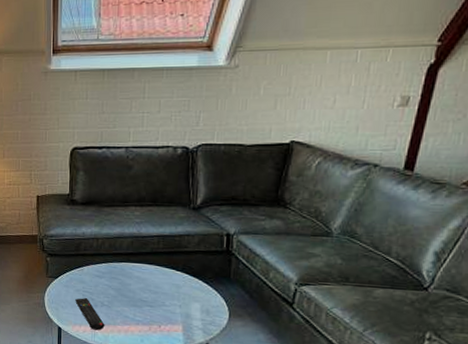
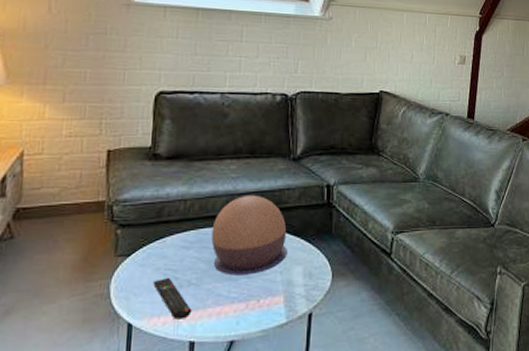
decorative bowl: none [119,238,186,305] -> present [211,194,287,276]

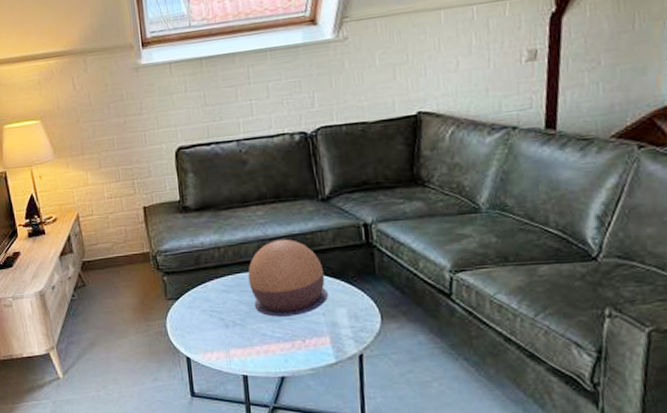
remote control: present [153,277,192,320] -> none [202,318,241,356]

